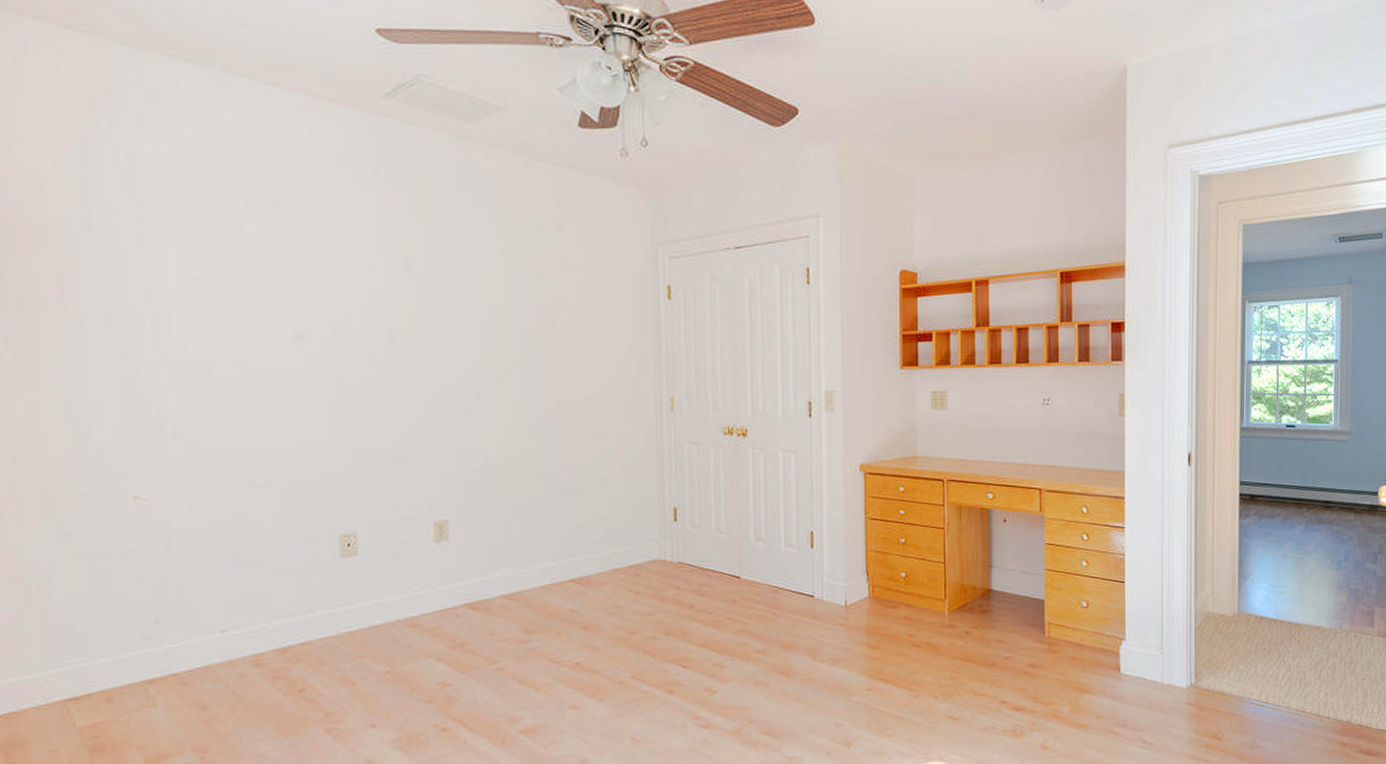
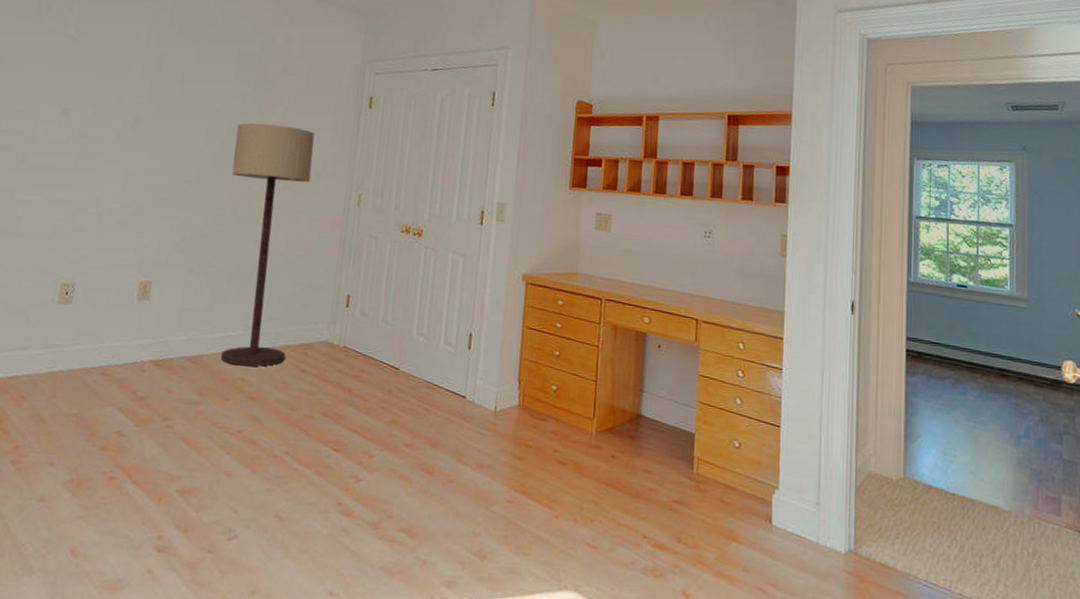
floor lamp: none [516,328,615,597] -> present [221,123,315,367]

